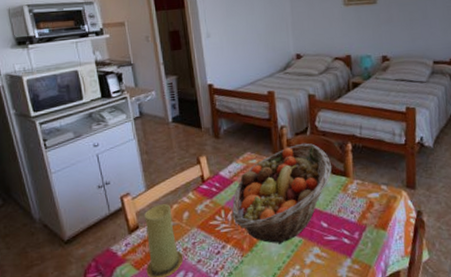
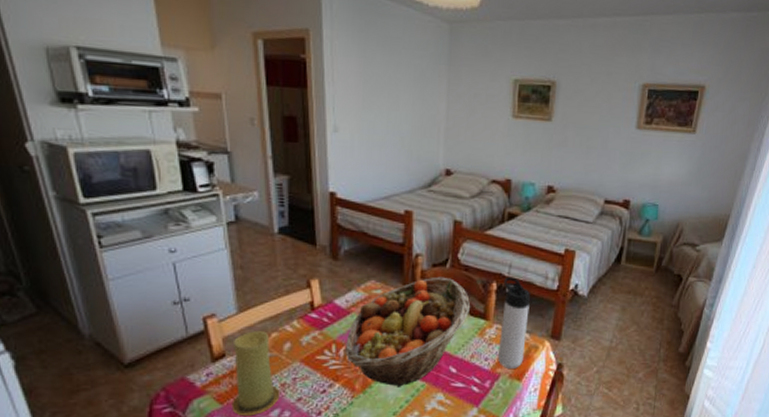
thermos bottle: none [357,136,385,219] -> present [497,277,530,368]

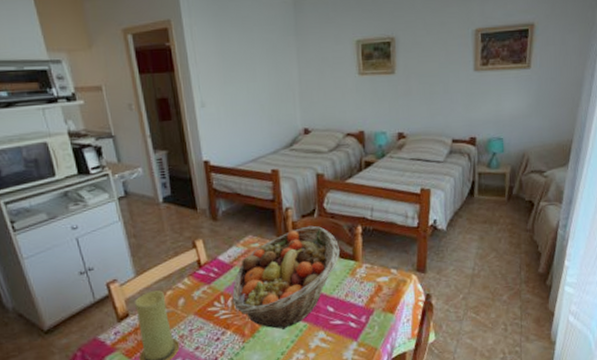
thermos bottle: present [497,277,530,368] -> none [368,219,394,303]

